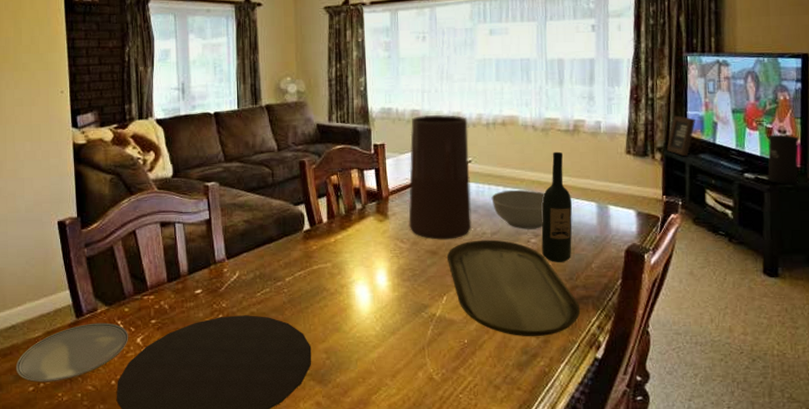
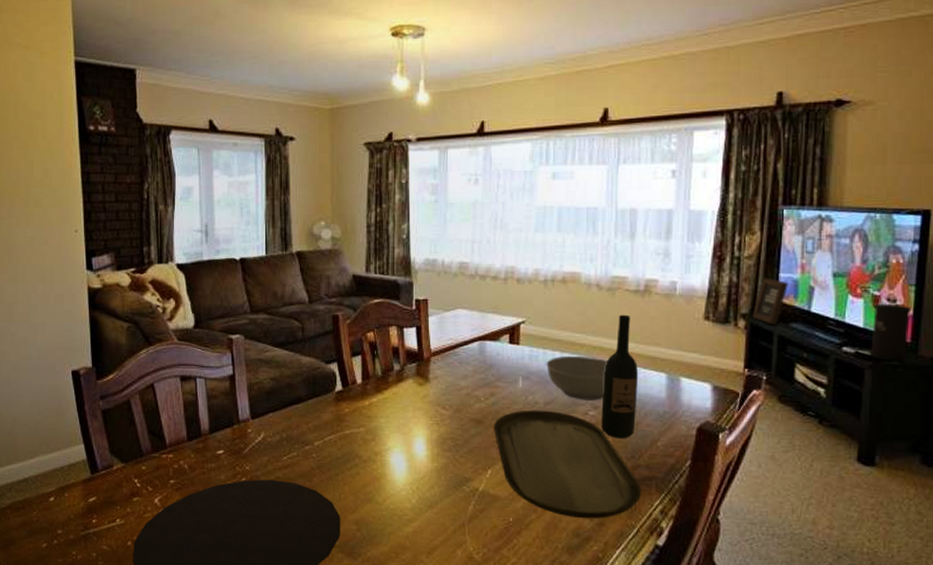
plate: present [15,322,129,383] -> none [28,480,146,540]
vase: present [408,114,472,240] -> none [452,268,523,408]

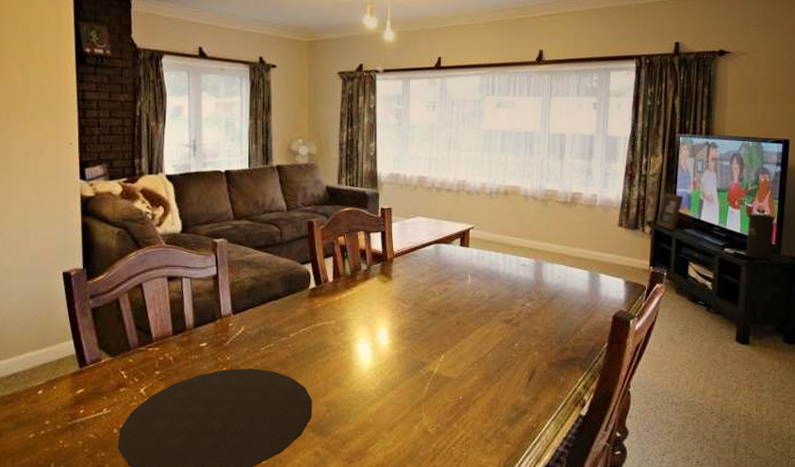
placemat: present [494,410,642,518] -> none [447,303,569,394]
bowl: present [546,355,608,401] -> none [491,256,542,294]
wine bottle: present [601,314,639,438] -> none [536,222,567,326]

